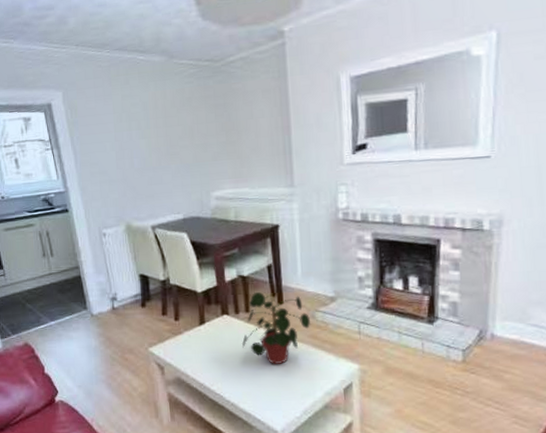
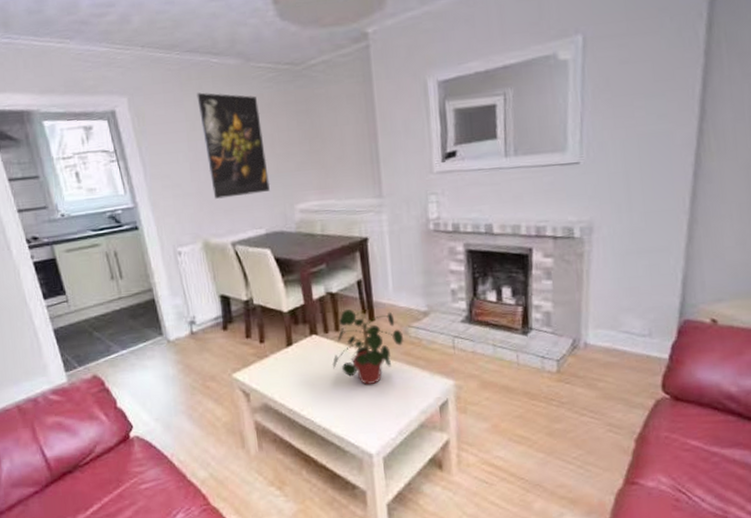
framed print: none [124,87,189,185] -> present [197,92,271,199]

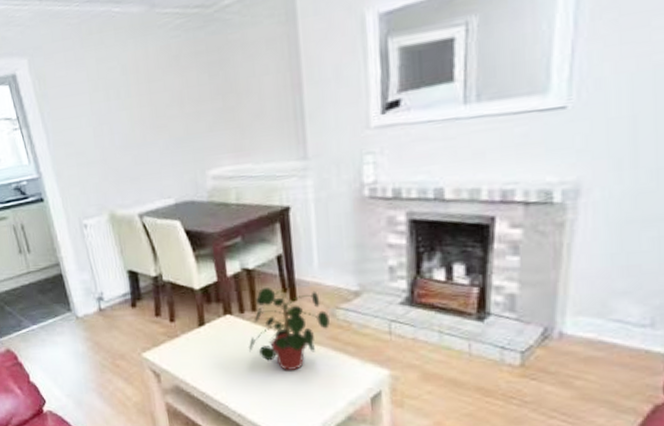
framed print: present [197,92,271,199] -> none [98,47,179,167]

